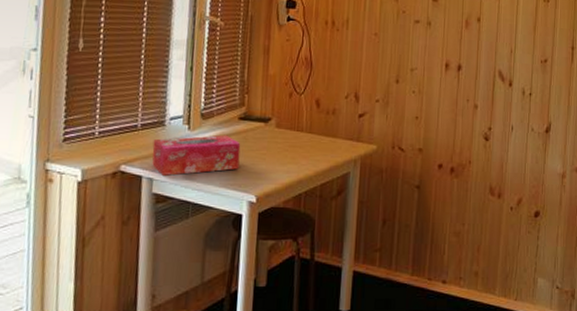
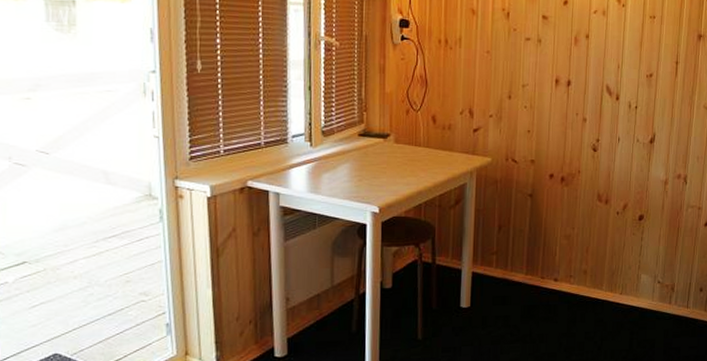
tissue box: present [152,135,241,176] -> none [277,150,362,190]

